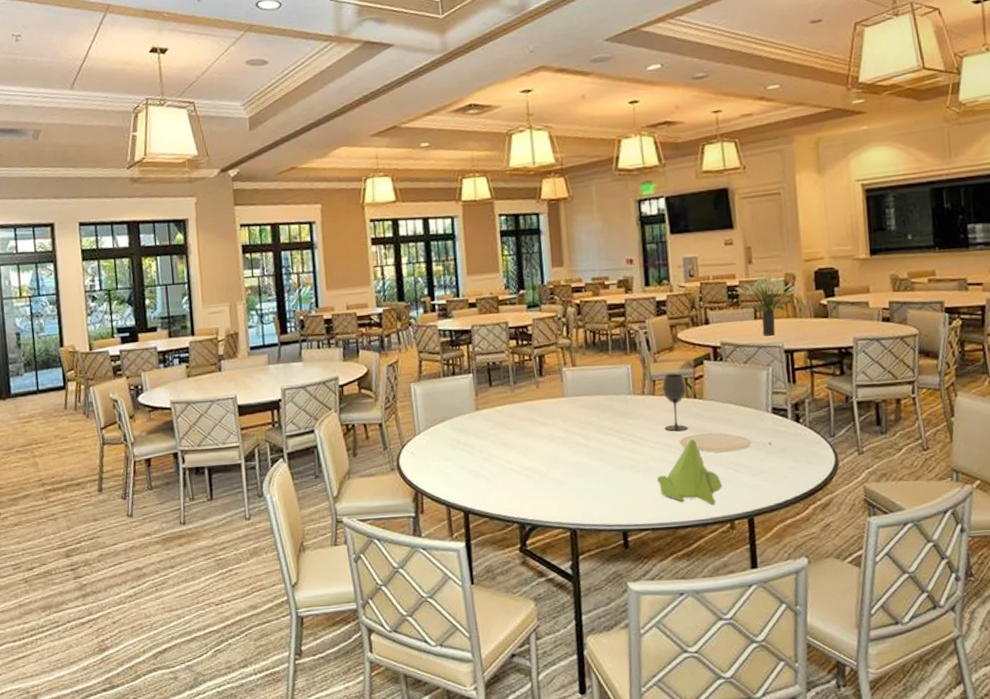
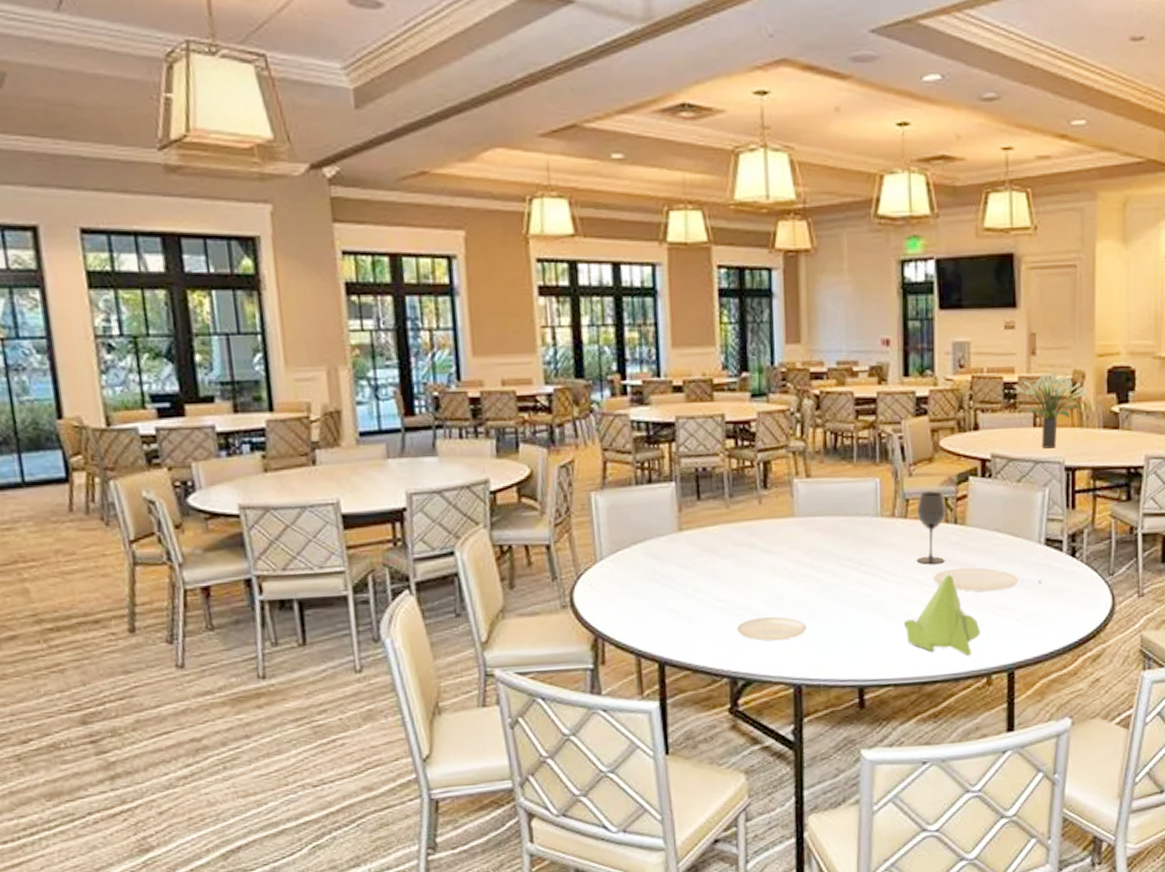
plate: none [523,474,579,494] -> present [737,616,807,641]

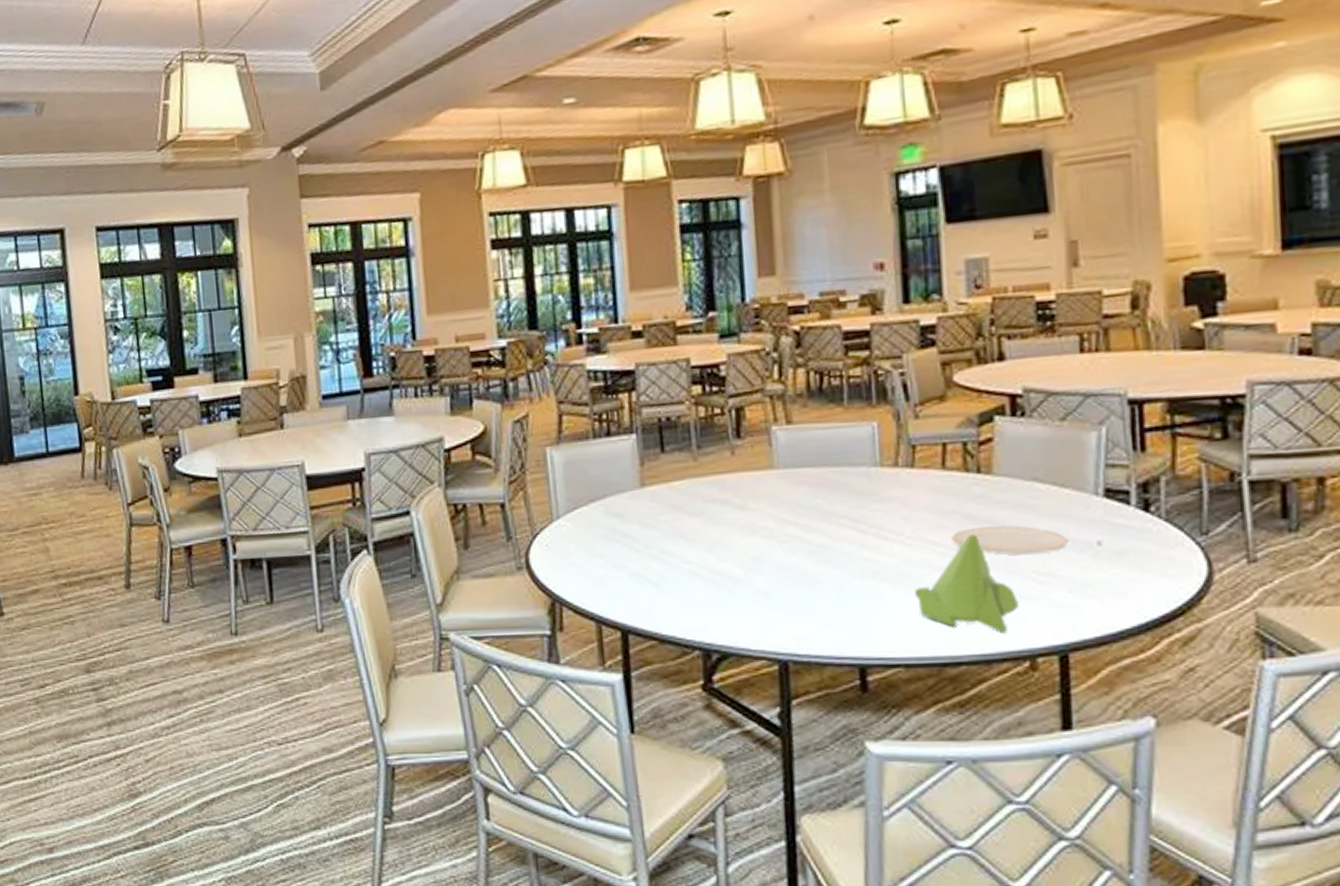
plate: present [737,616,807,641] -> none [709,581,793,610]
wineglass: present [916,491,947,564] -> none [926,435,966,521]
flower arrangement: present [1016,371,1087,449] -> none [1054,283,1155,379]

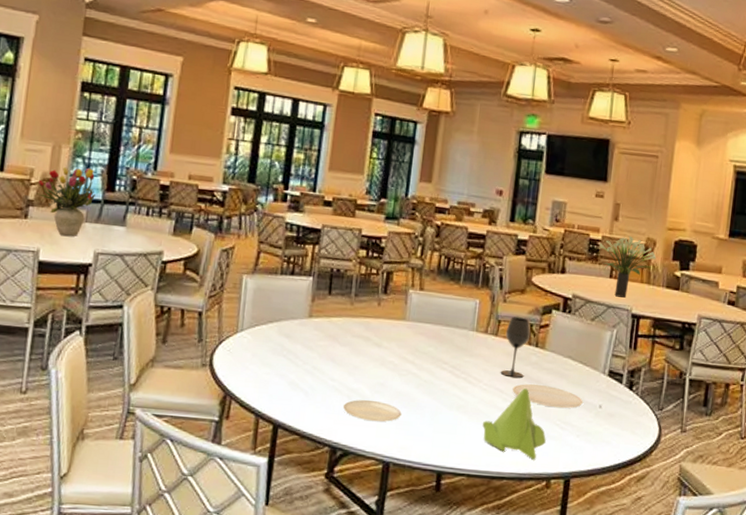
flower arrangement: none [286,354,352,441] -> present [36,167,95,237]
plate: none [709,581,793,610] -> present [343,399,402,422]
wineglass: none [926,435,966,521] -> present [500,316,531,378]
flower arrangement: none [1054,283,1155,379] -> present [599,235,656,298]

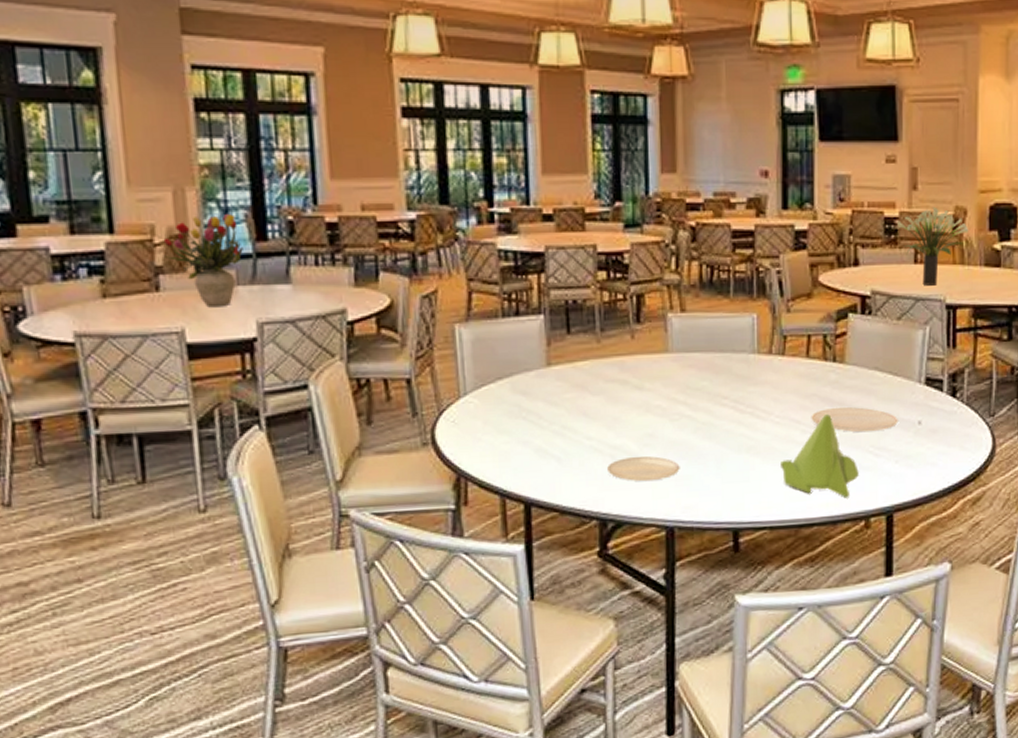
wineglass: present [500,316,531,378] -> none [794,328,825,403]

